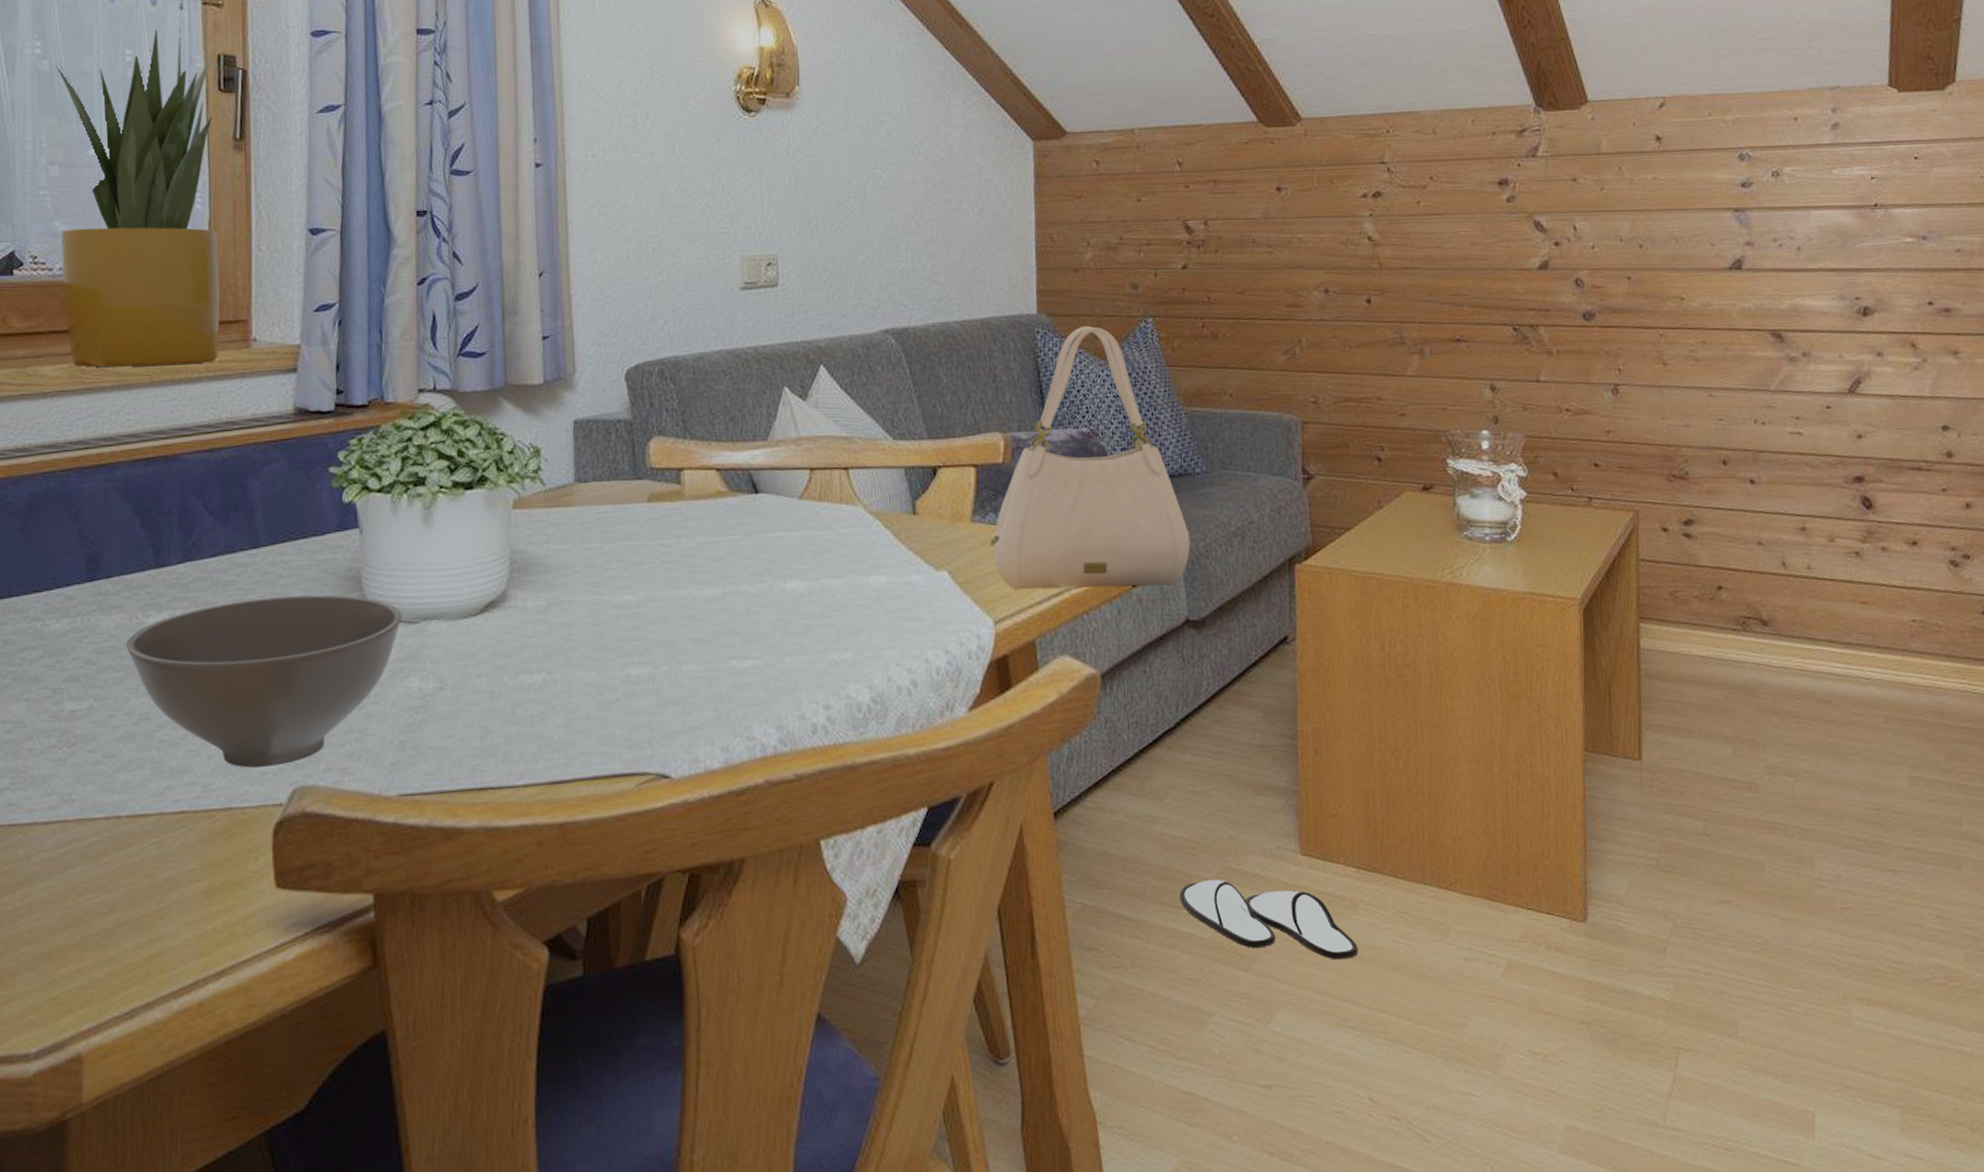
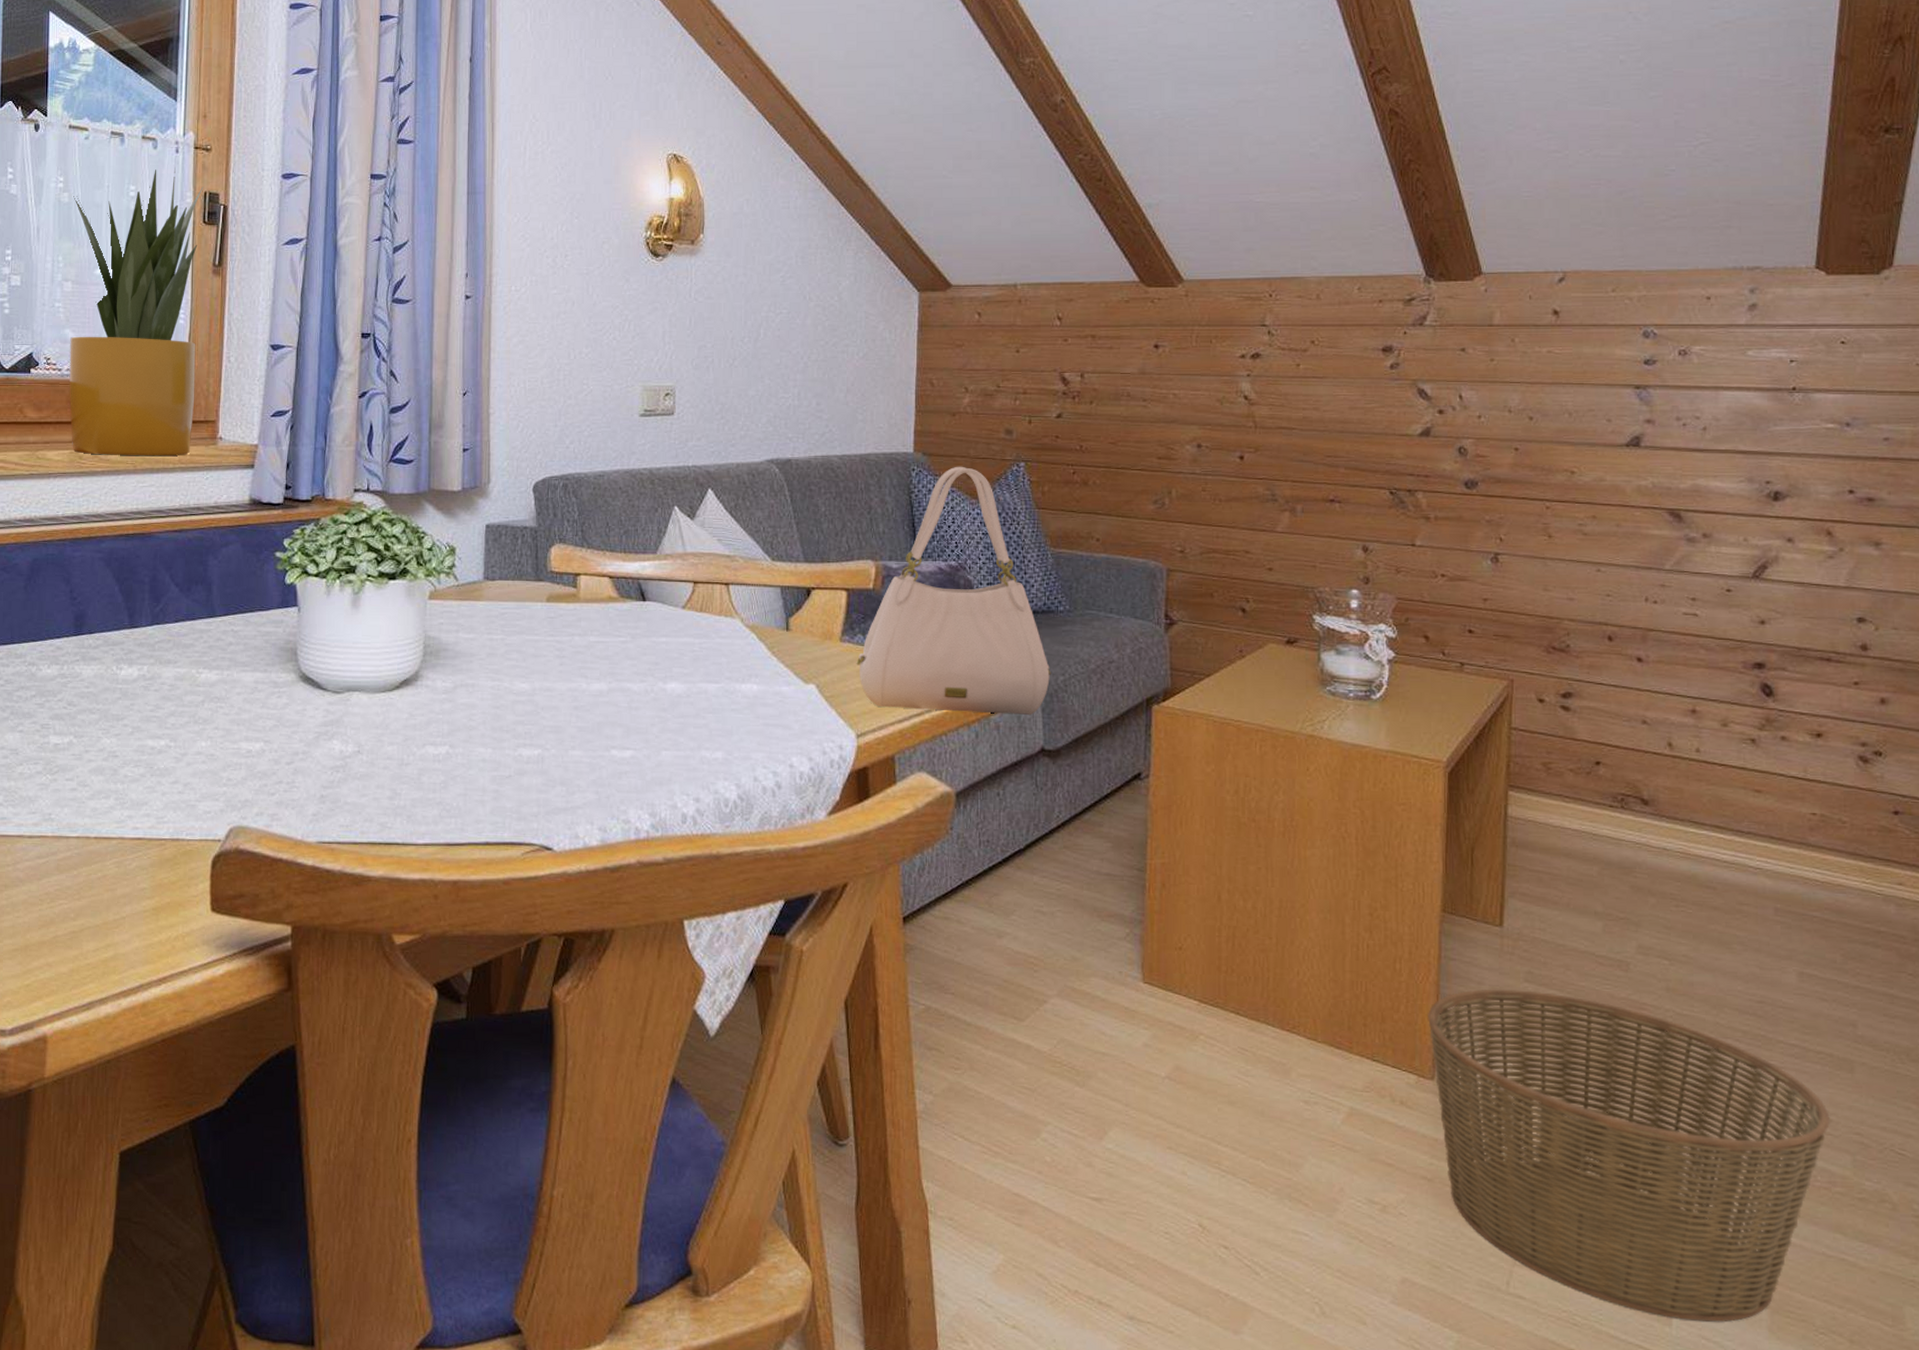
bowl: present [126,594,402,768] -> none [102,661,329,807]
slippers: present [1179,879,1358,960] -> none [1020,997,1195,1088]
basket: none [1577,821,1943,1130] -> present [1428,989,1830,1322]

